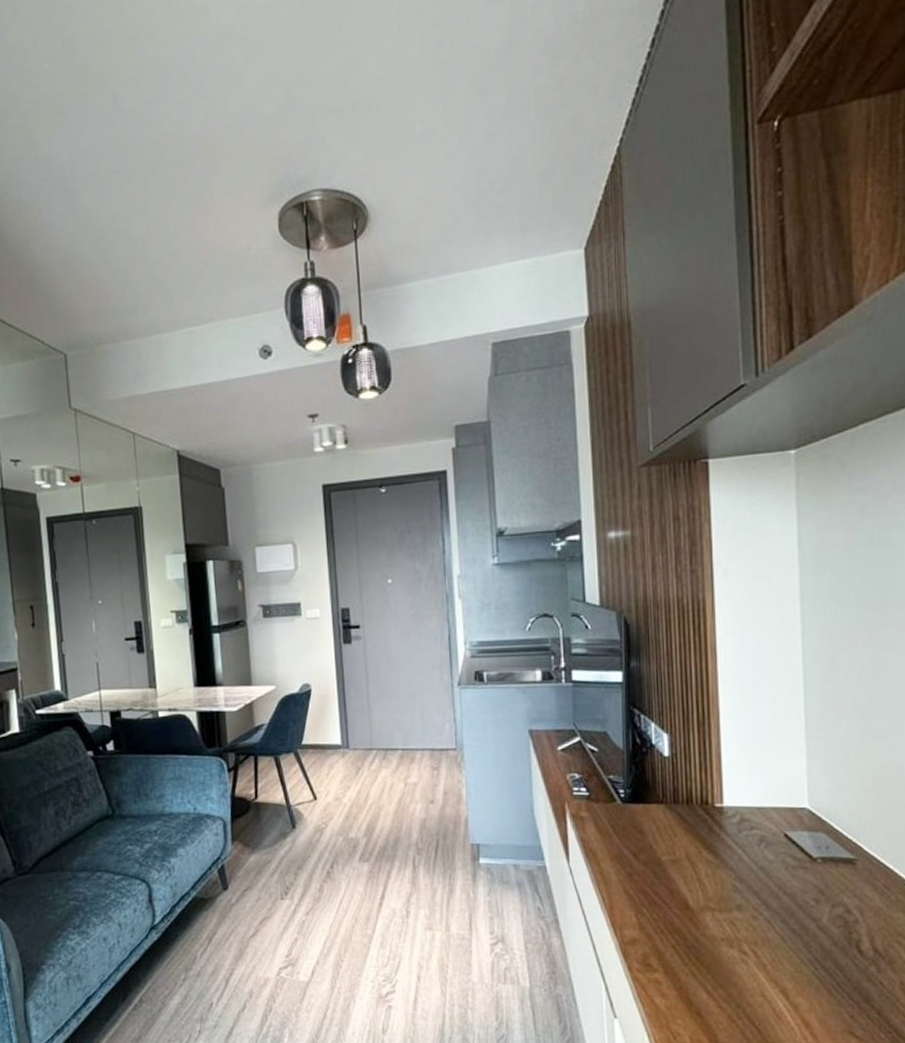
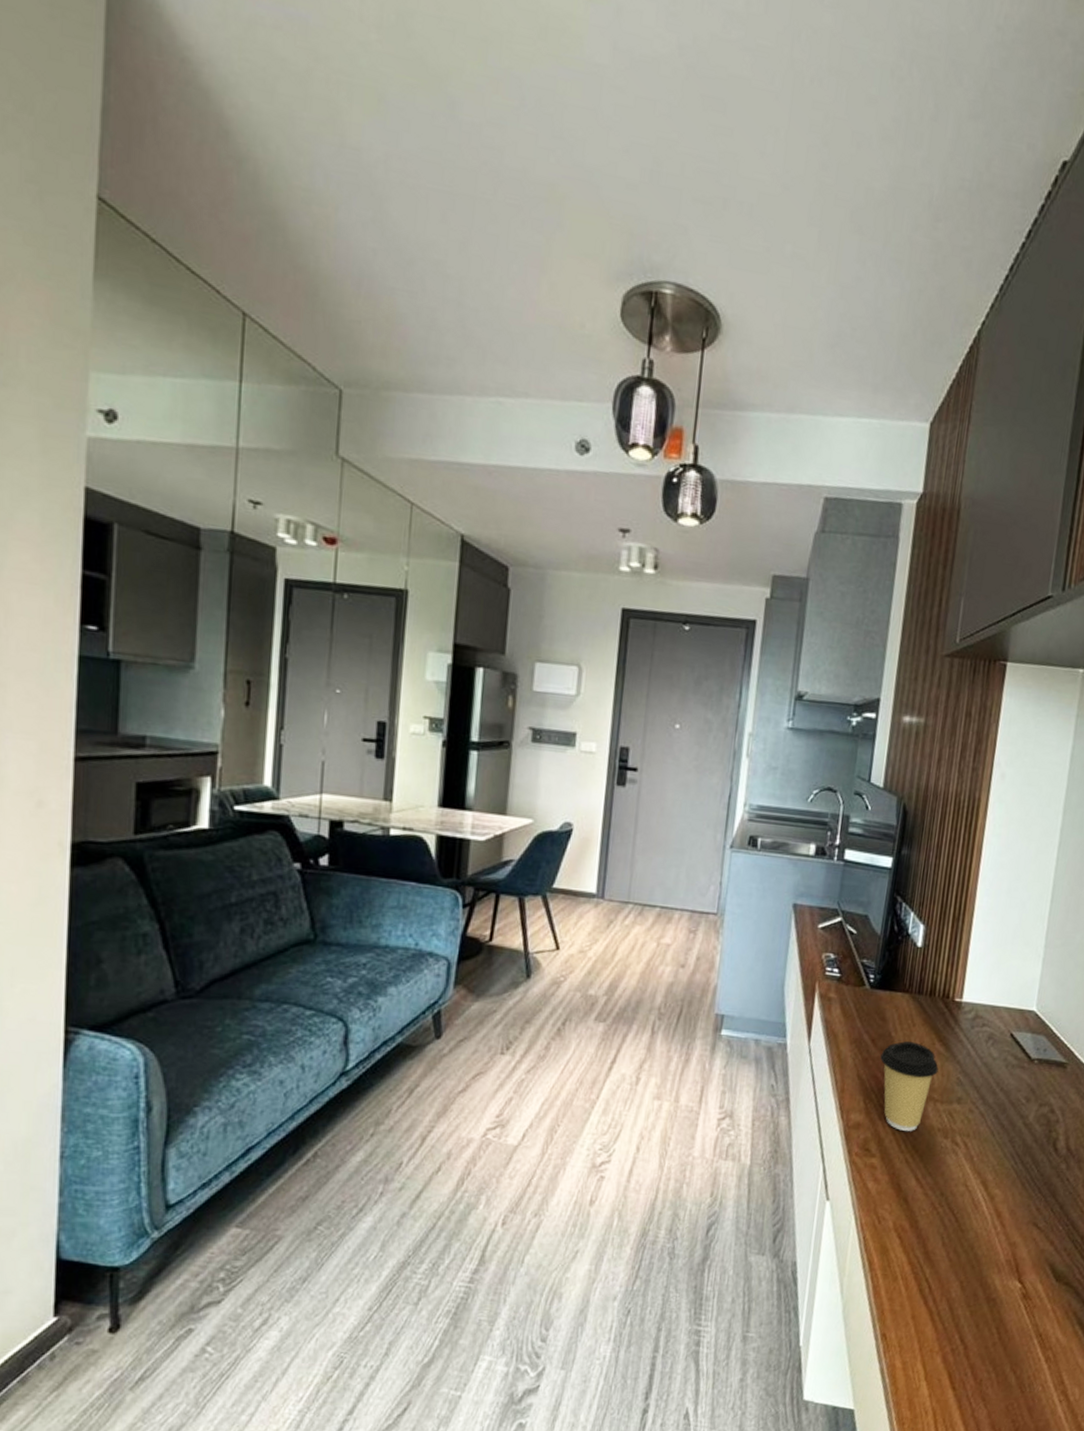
coffee cup: none [645,851,710,943] -> present [880,1041,939,1131]

